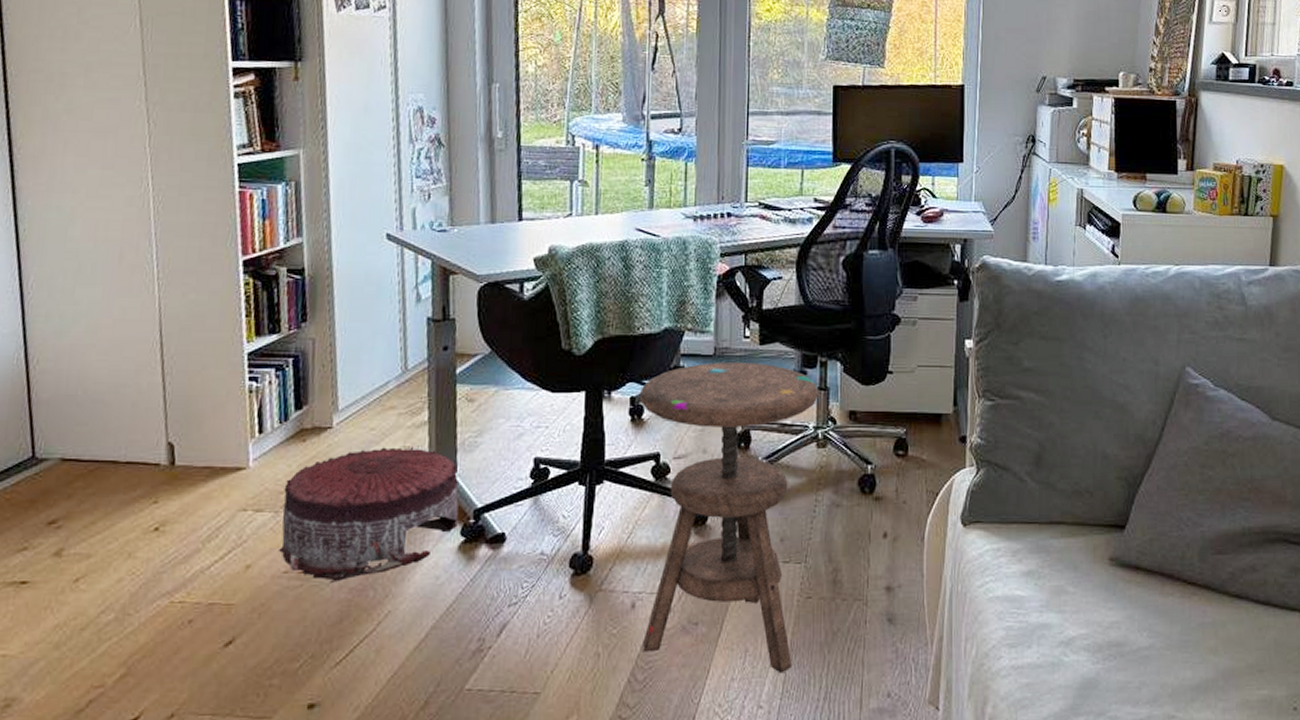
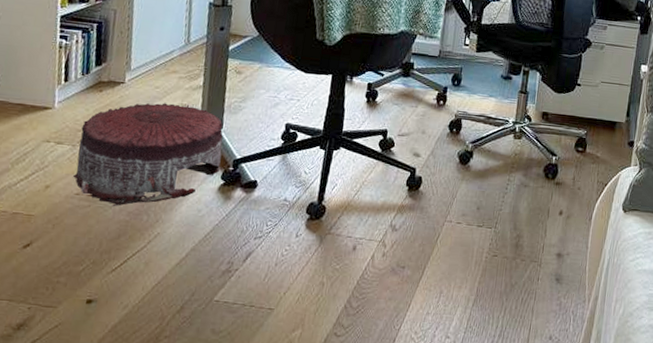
side table: present [640,362,819,674] -> none [359,62,520,313]

